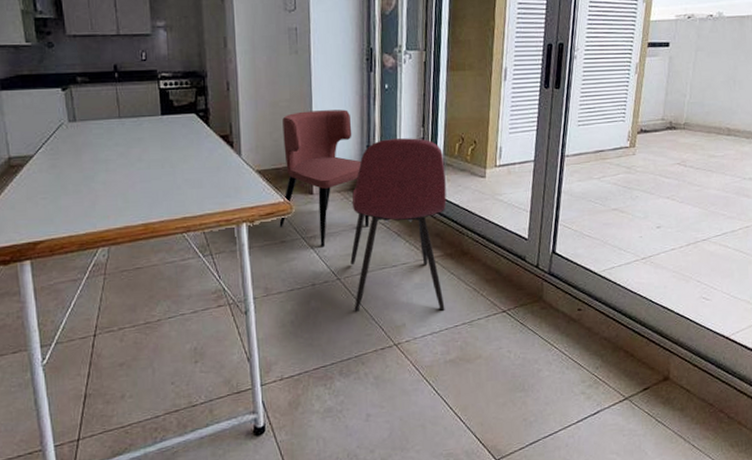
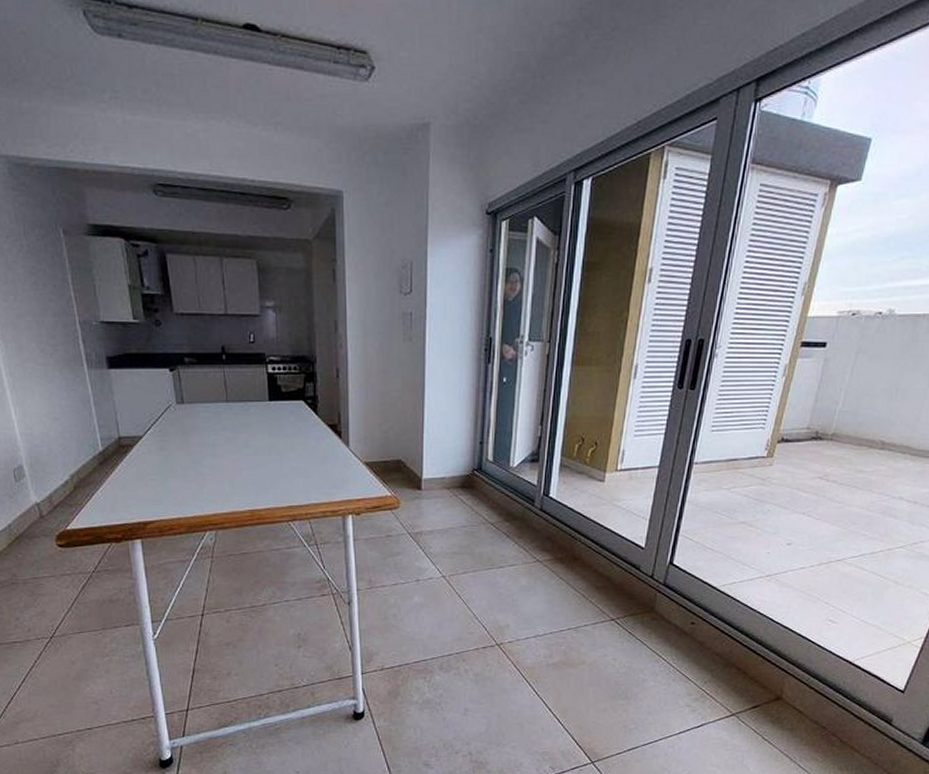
dining chair: present [279,109,370,247] -> none [385,403,478,544]
dining chair: present [350,138,447,312] -> none [456,436,562,615]

